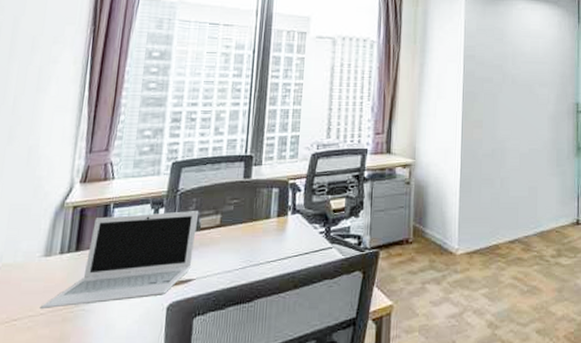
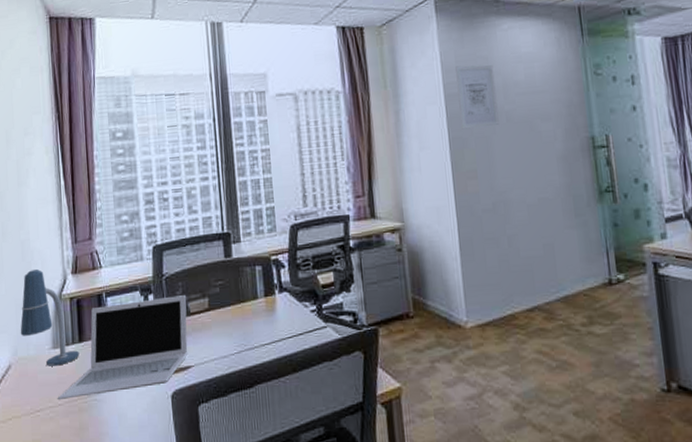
desk lamp: none [9,176,74,274] -> present [20,269,80,366]
wall art: none [475,33,507,86] -> present [455,64,499,130]

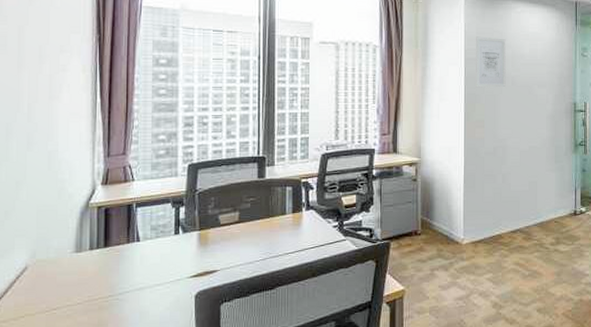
desk lamp: present [20,269,80,366] -> none [40,179,104,269]
laptop: present [57,295,188,399] -> none [76,209,218,299]

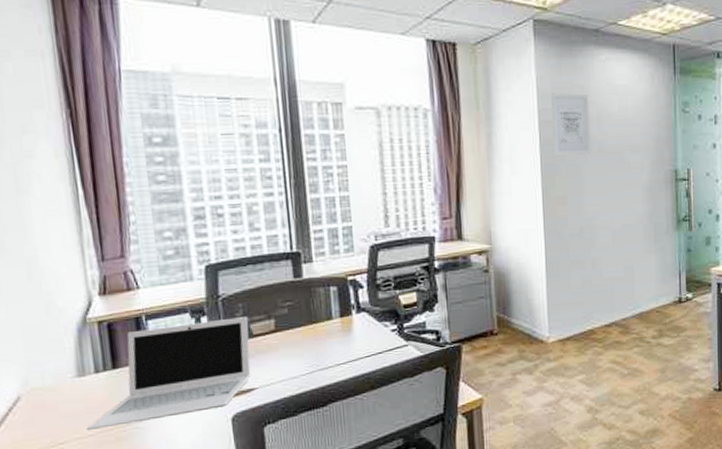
laptop: none [76,209,218,299] -> present [86,317,251,430]

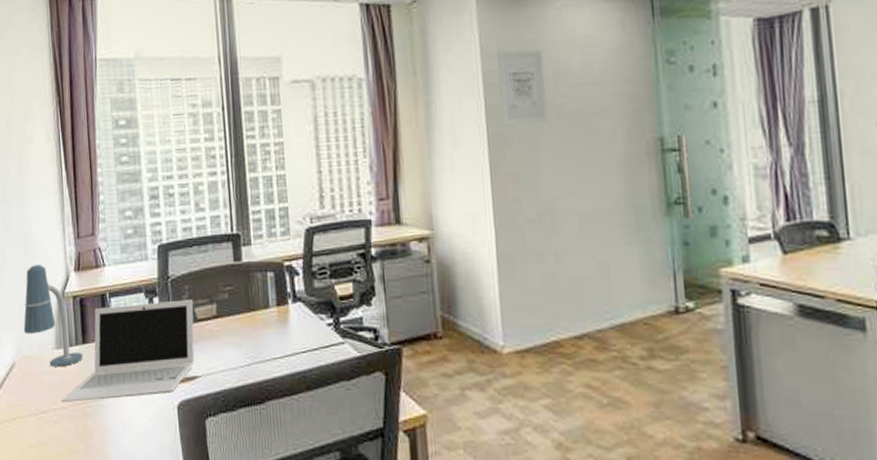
desk lamp: none [30,291,114,396] -> present [23,265,83,367]

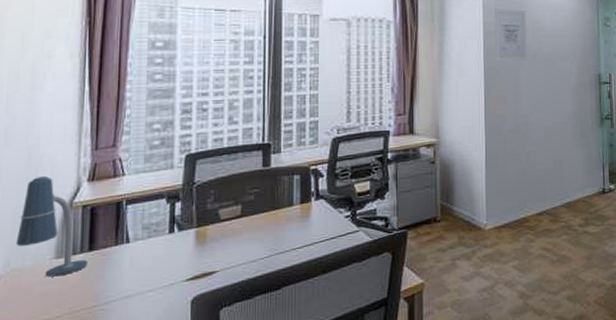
laptop: present [61,300,195,402] -> none [55,203,218,311]

